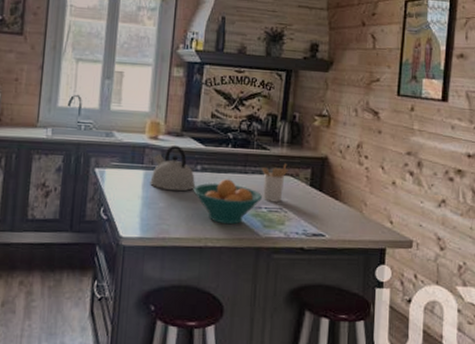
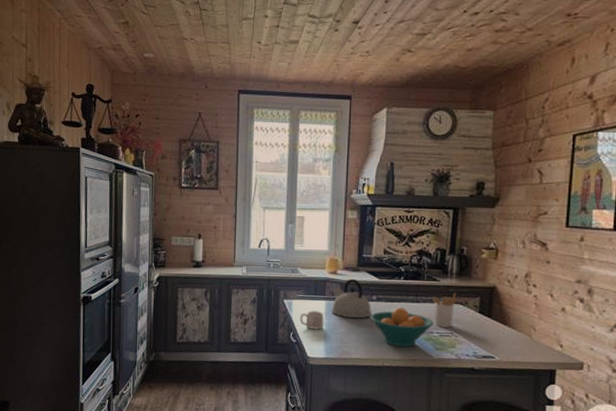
mug: none [112,181,141,204] -> present [299,311,324,330]

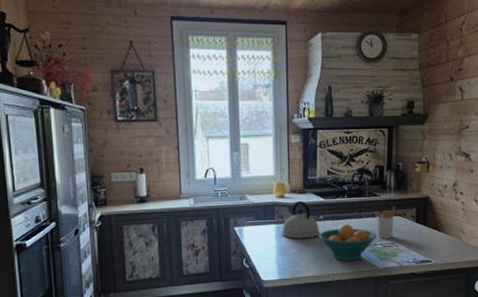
mug: present [299,311,324,330] -> none [251,235,276,254]

